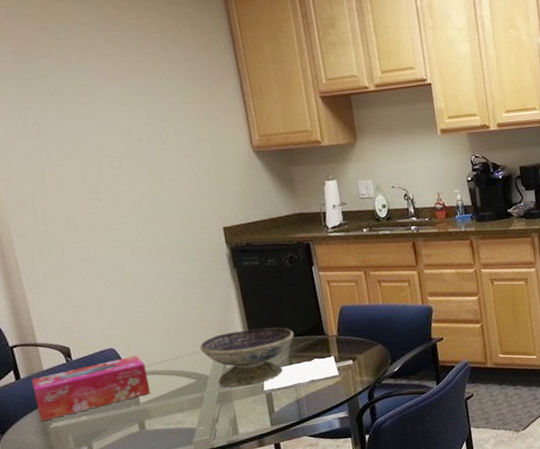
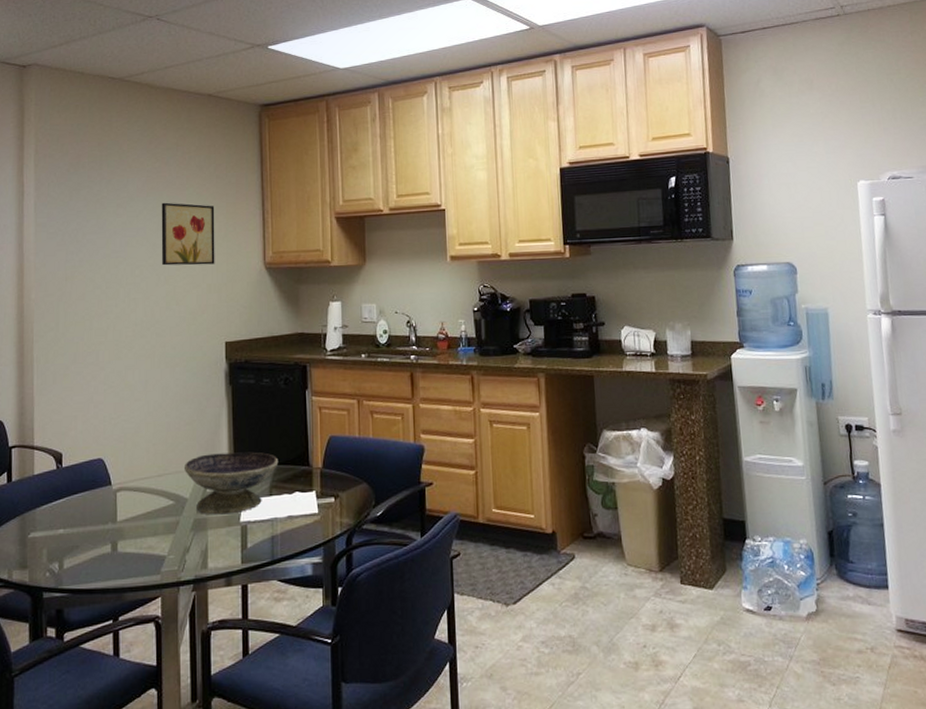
tissue box: present [32,356,151,422] -> none [21,469,130,530]
wall art: none [129,89,199,156] -> present [161,202,215,266]

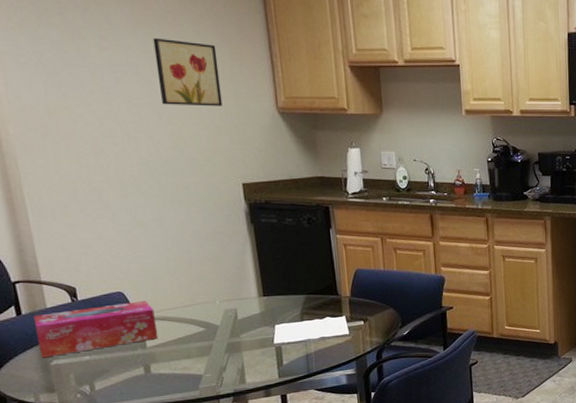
tissue box: none [21,469,130,530] -> present [34,301,159,358]
decorative bowl: present [183,452,279,515] -> none [211,284,308,339]

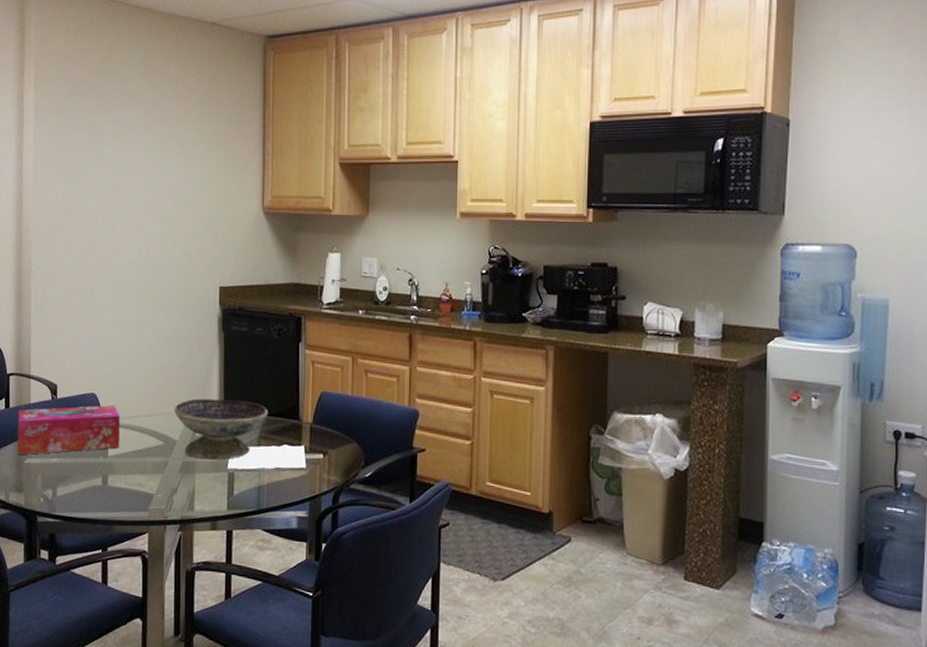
wall art: present [153,38,223,106] -> none [158,137,214,205]
decorative bowl: none [211,284,308,339] -> present [174,398,268,460]

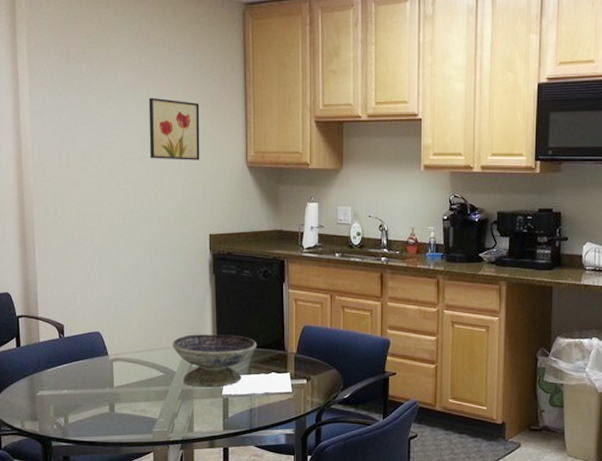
tissue box: present [17,405,120,455] -> none [29,342,125,388]
wall art: none [158,137,214,205] -> present [149,97,200,160]

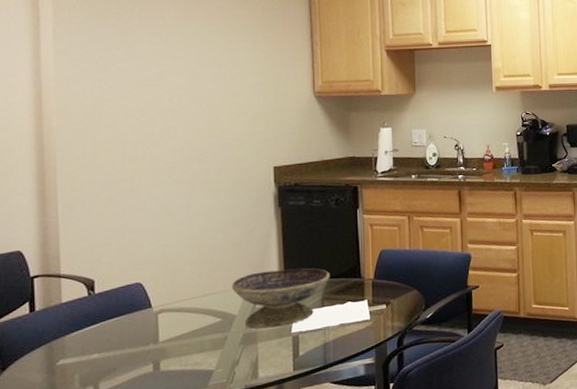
wall art: present [149,97,200,160] -> none [202,32,262,94]

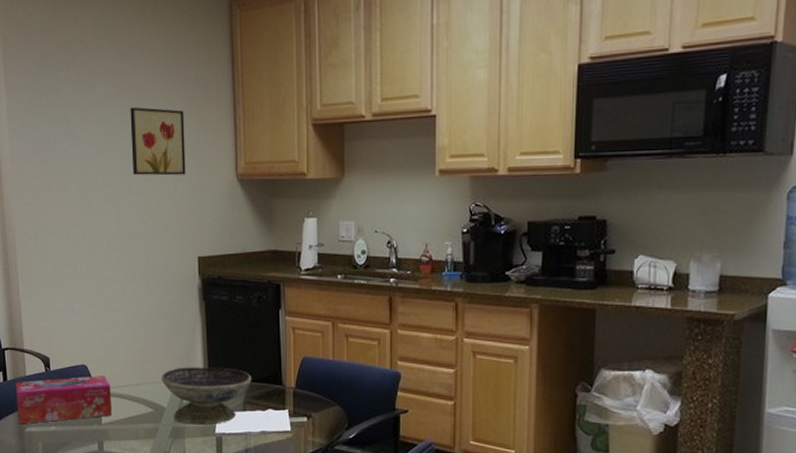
tissue box: none [47,291,173,358] -> present [16,376,113,425]
wall art: none [202,32,262,94] -> present [130,107,186,176]

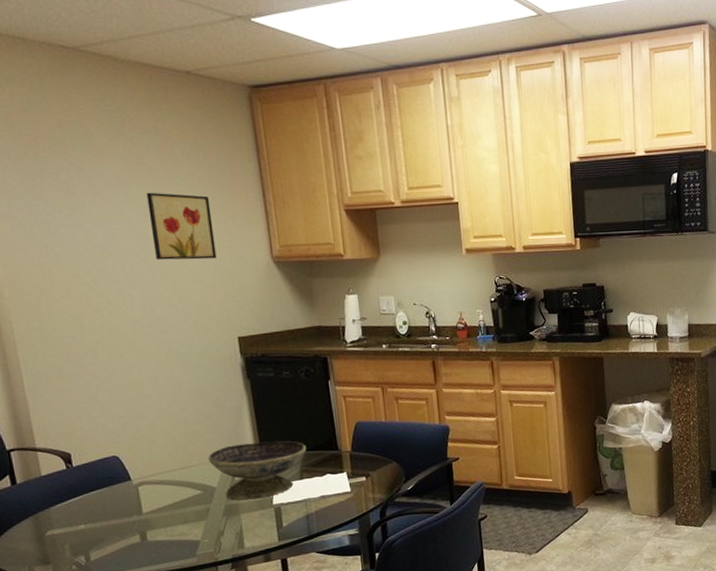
tissue box: present [16,376,113,425] -> none [28,464,155,529]

